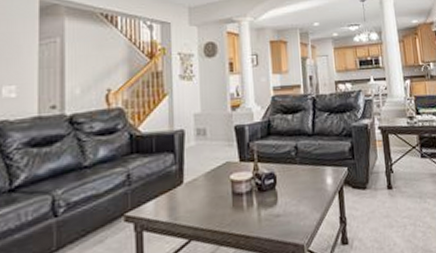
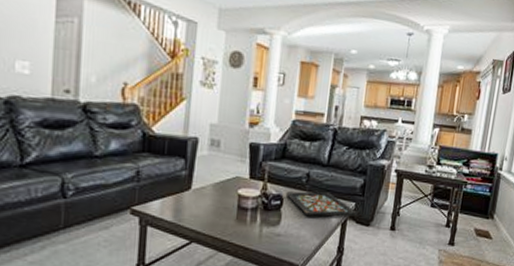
decorative tray: none [277,161,352,190] -> present [285,191,358,217]

